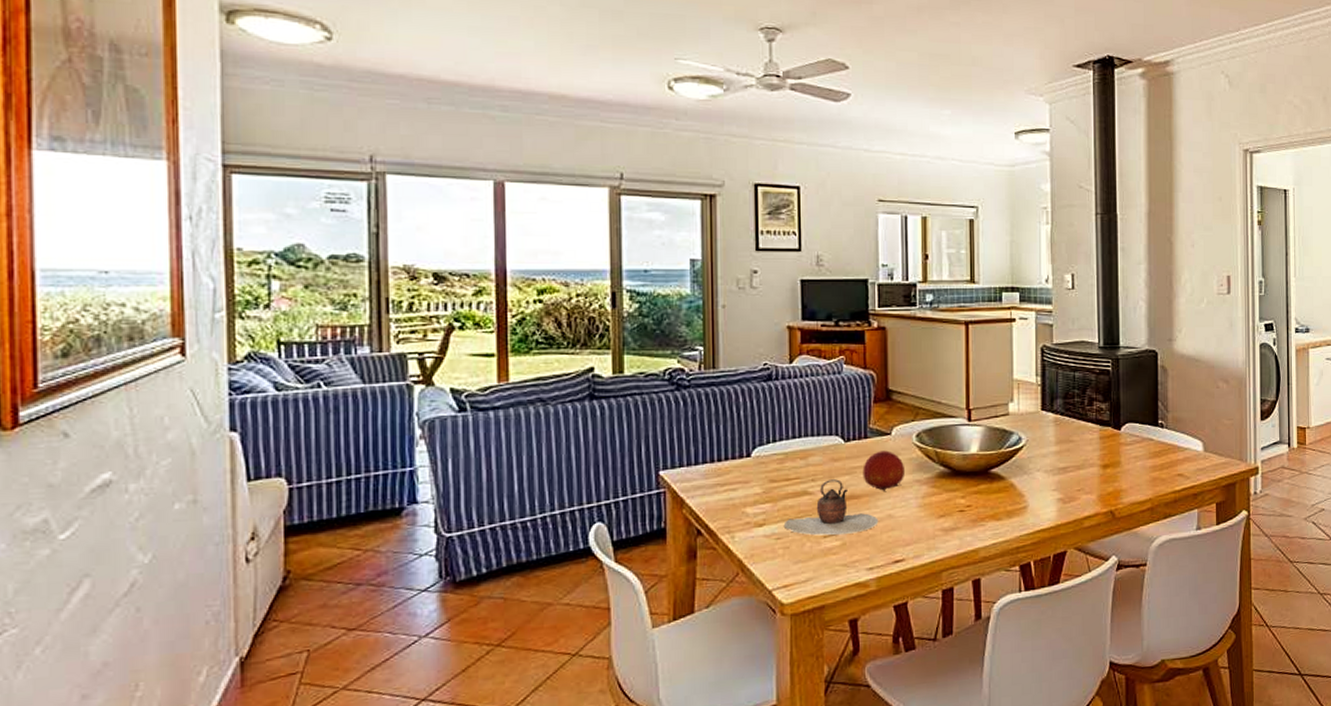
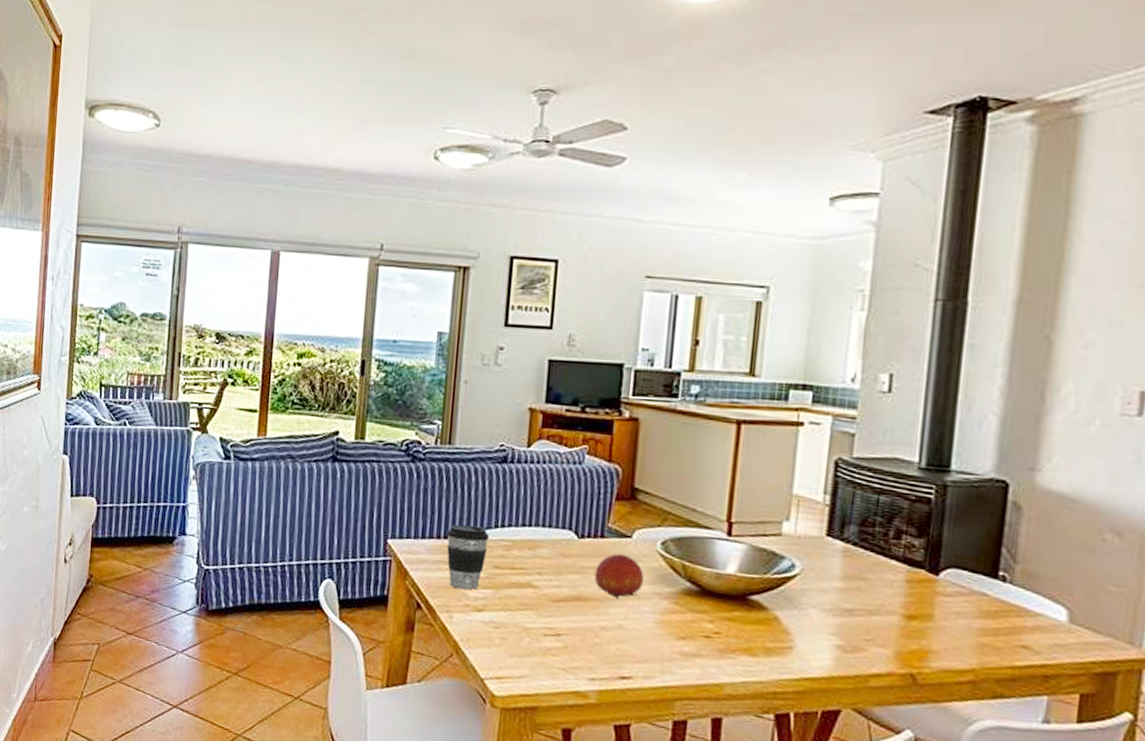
coffee cup: none [720,444,763,509] -> present [446,524,490,590]
teapot: present [785,479,879,536] -> none [504,575,607,638]

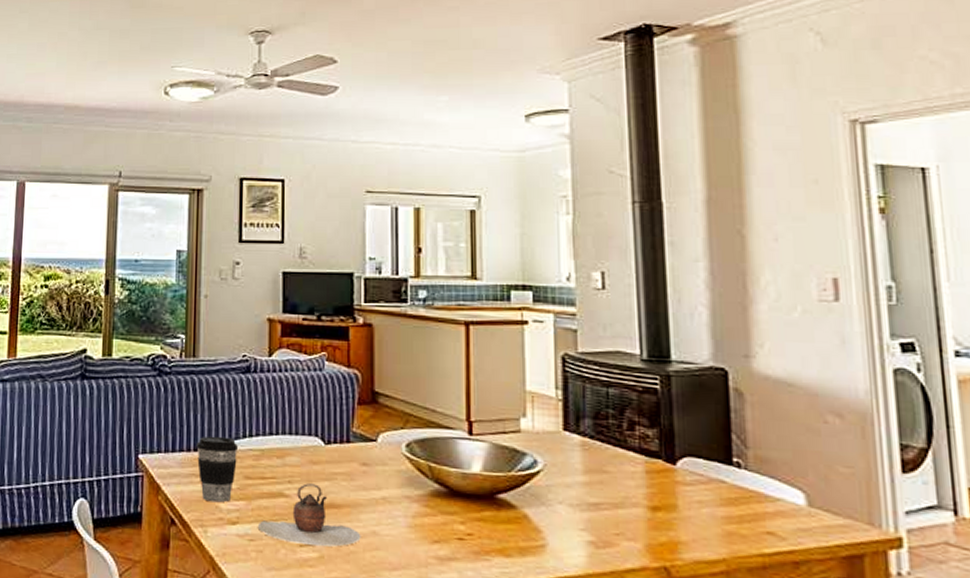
teapot: none [504,575,607,638] -> present [258,483,361,547]
fruit: present [594,553,645,598] -> none [344,458,393,504]

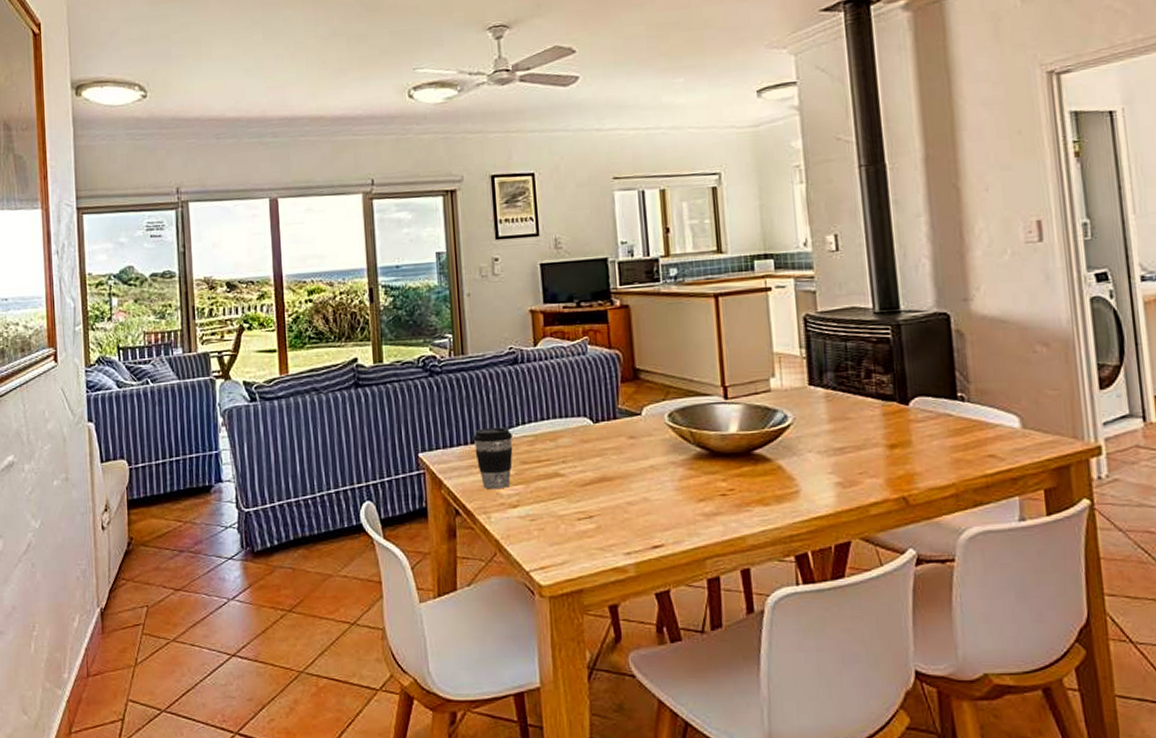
teapot: present [258,483,361,547] -> none [538,461,634,518]

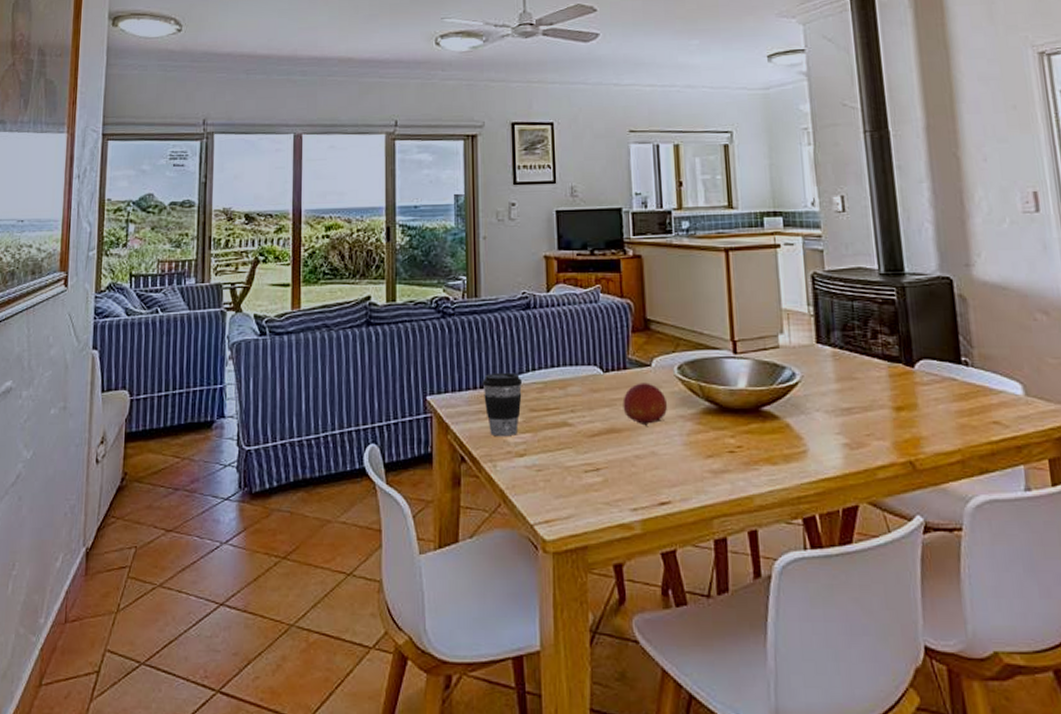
fruit: none [613,431,659,473] -> present [622,383,668,426]

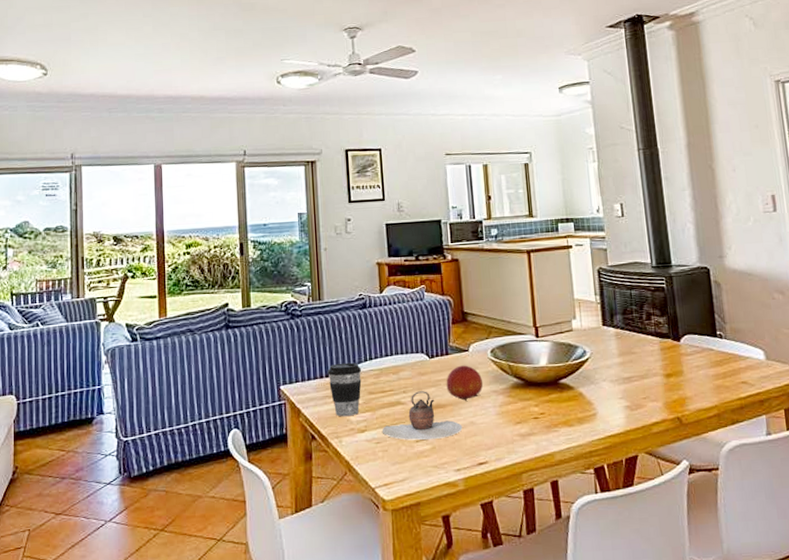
teapot: none [545,411,642,470] -> present [383,391,463,440]

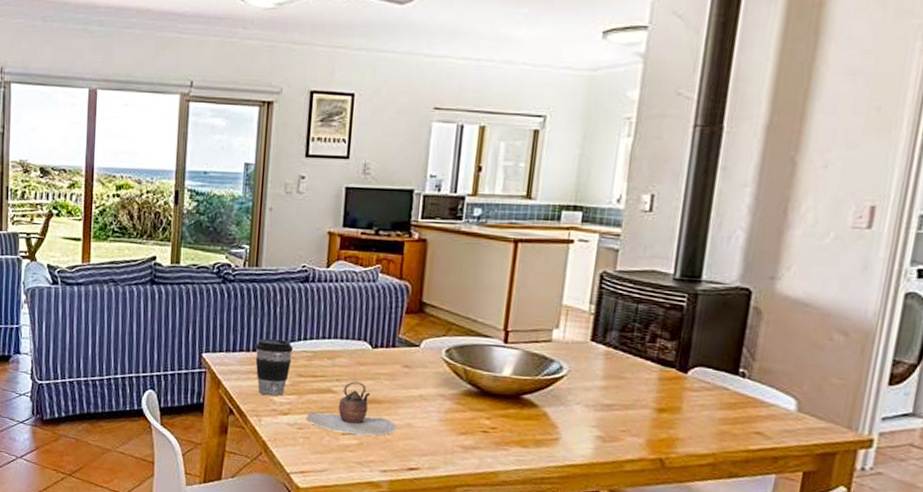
fruit: present [446,365,484,401] -> none [386,361,431,400]

